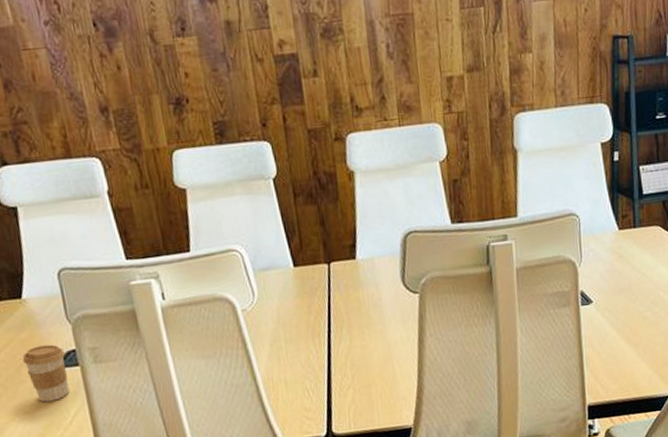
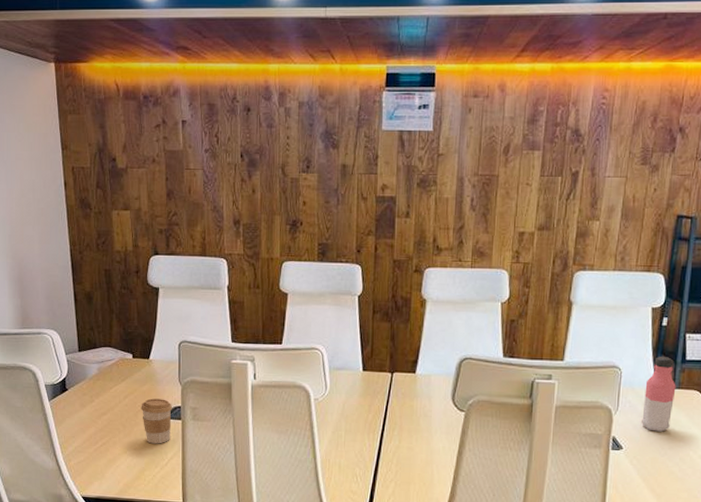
water bottle: none [606,194,638,278] -> present [642,357,676,432]

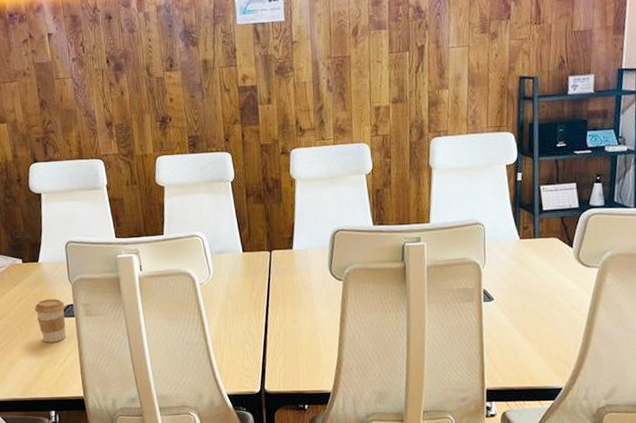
water bottle: present [642,357,676,432] -> none [508,209,537,281]

